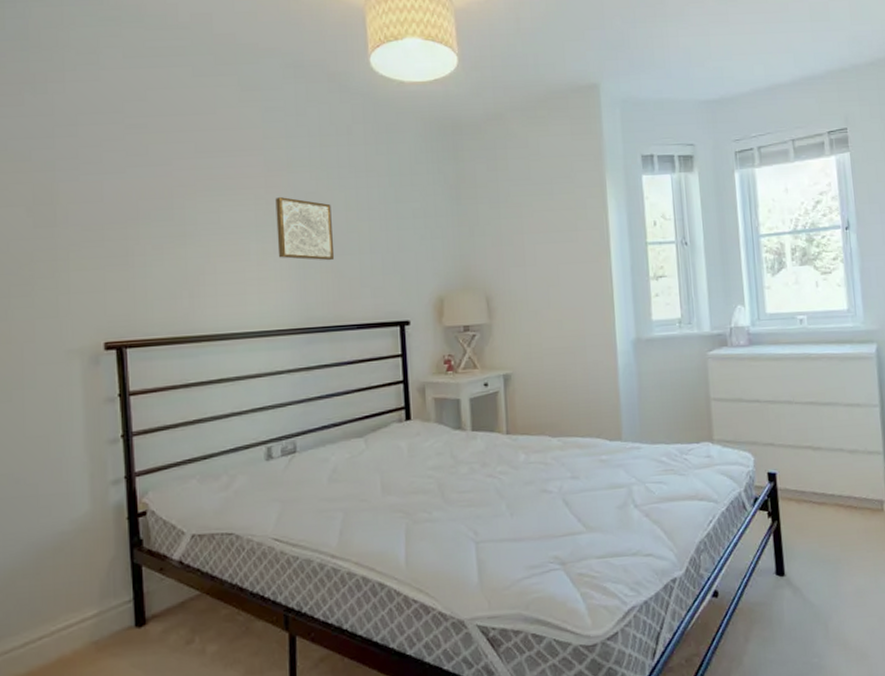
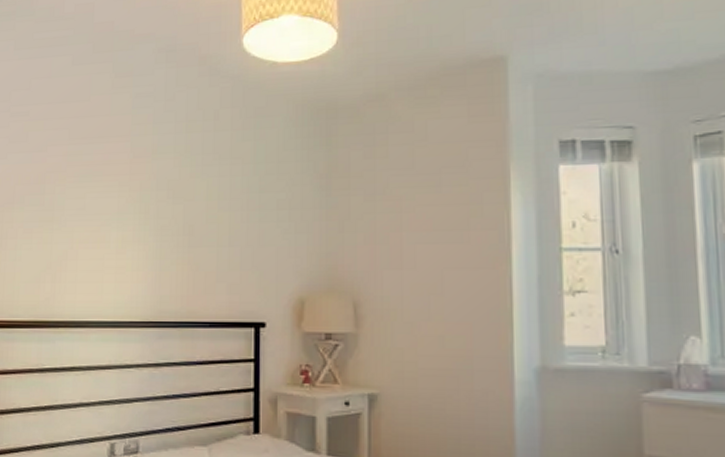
wall art: present [275,197,335,261] -> none [136,184,192,252]

